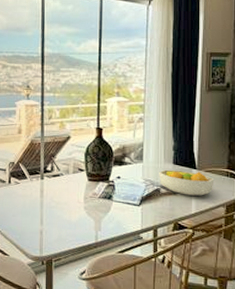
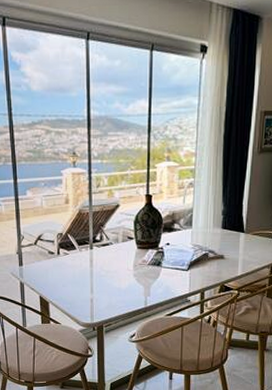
fruit bowl: present [159,169,214,196] -> none [207,234,261,258]

